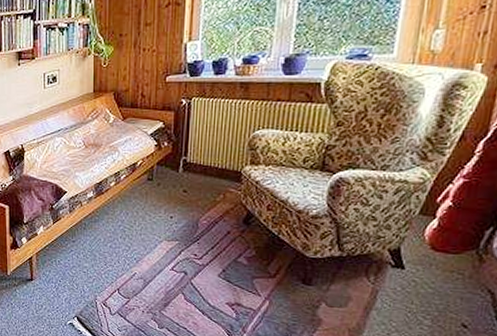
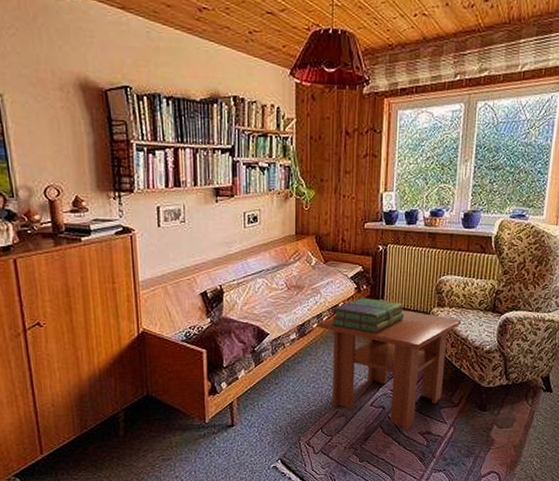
coffee table: none [117,168,280,300] -> present [319,310,461,431]
stack of books: none [129,155,211,193] -> present [331,298,405,333]

